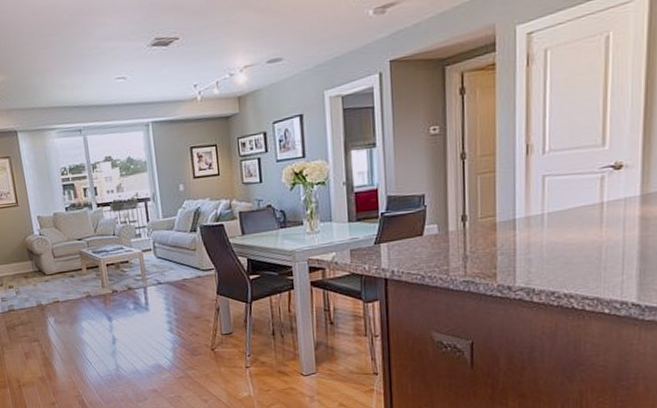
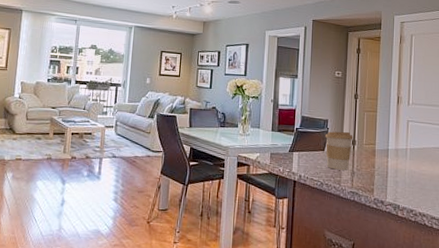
coffee cup: none [422,205,463,257] -> present [325,131,353,170]

